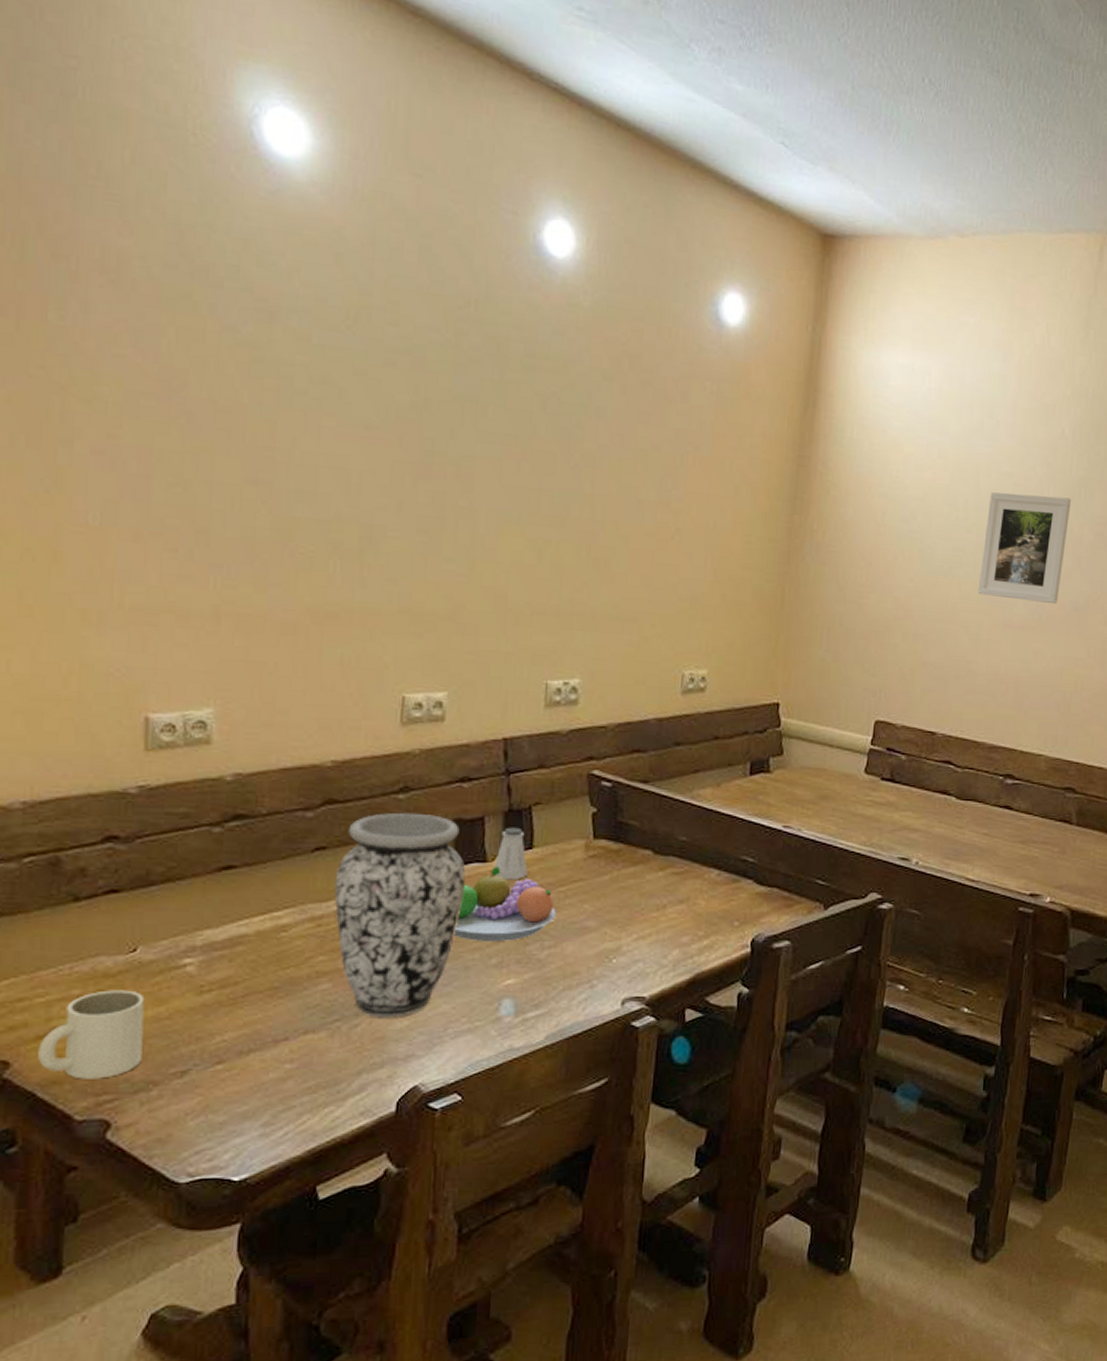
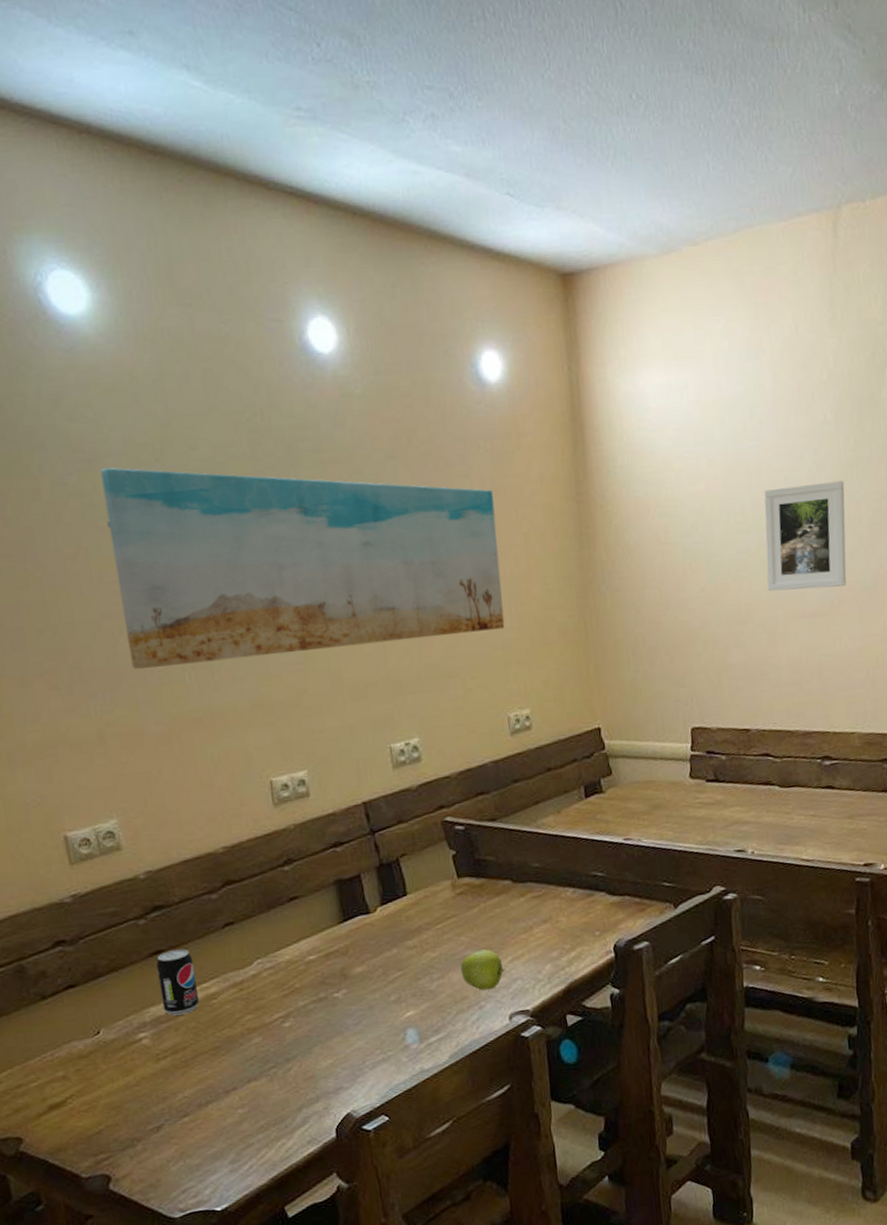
mug: present [38,990,145,1079] -> none [41,1066,124,1144]
beverage can: none [220,868,269,944] -> present [156,949,200,1016]
wall art: none [270,324,710,580] -> present [100,468,505,669]
vase: present [334,812,466,1018] -> none [246,880,357,1060]
fruit bowl: present [453,866,556,941] -> none [354,915,438,984]
saltshaker: present [494,827,528,880] -> none [376,878,407,926]
apple: none [577,922,628,968] -> present [460,949,506,991]

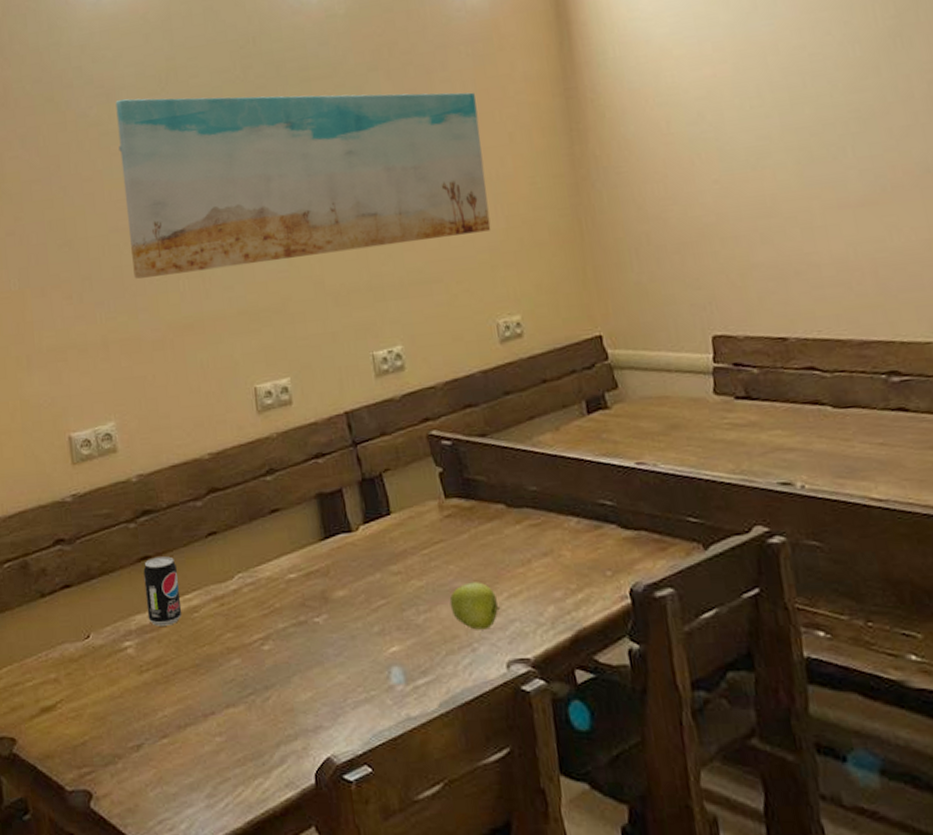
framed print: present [764,481,847,592] -> none [784,52,901,180]

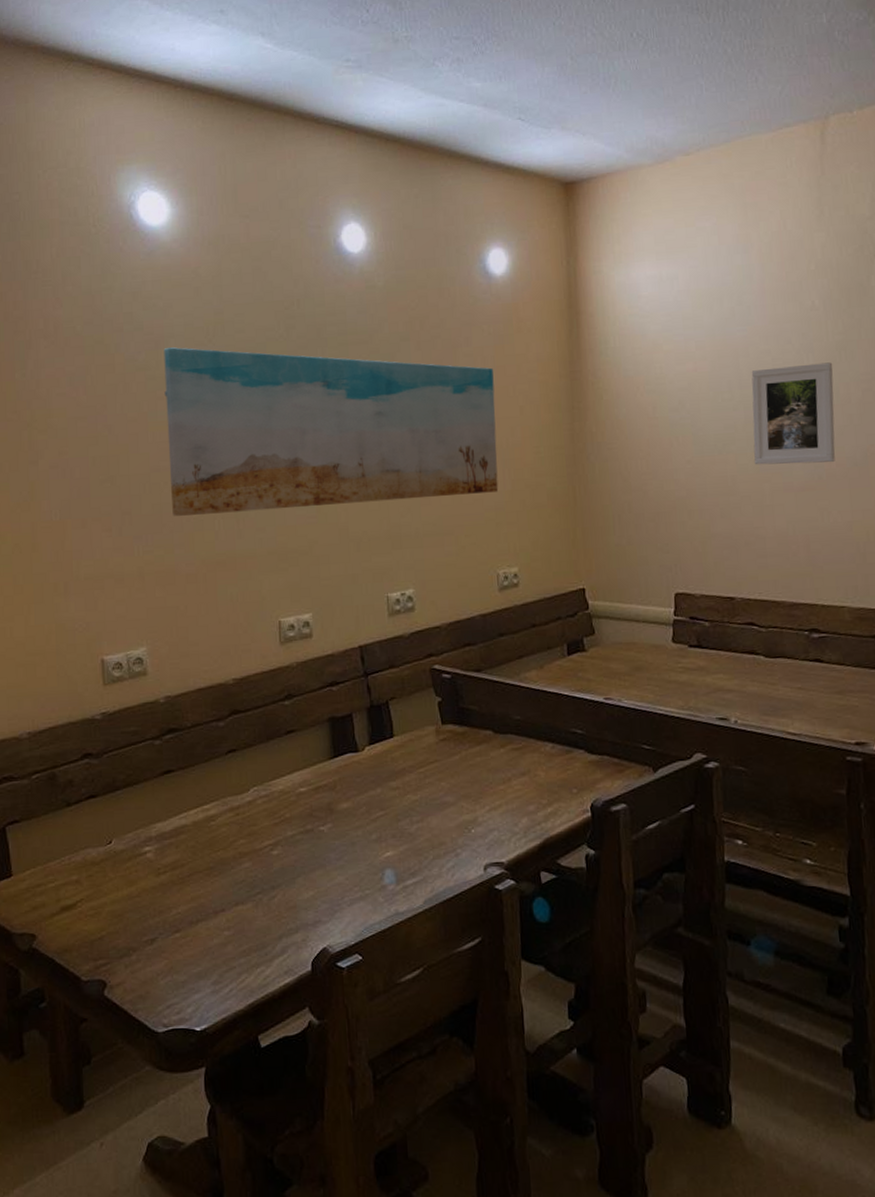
beverage can: present [143,556,182,626] -> none [166,771,200,833]
apple: present [449,582,501,630] -> none [439,797,483,838]
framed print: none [784,52,901,180] -> present [751,362,836,465]

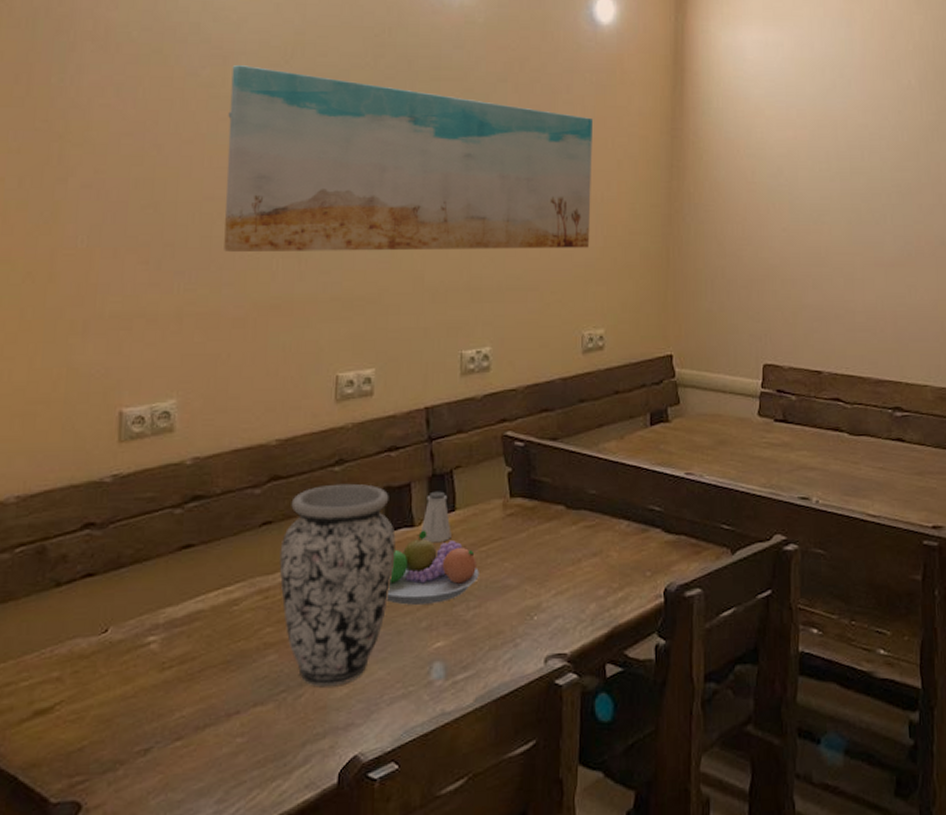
vase: none [245,715,344,890] -> present [279,483,396,687]
fruit bowl: none [339,754,419,820] -> present [386,530,479,605]
saltshaker: none [365,720,392,766] -> present [421,491,451,543]
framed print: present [751,362,836,465] -> none [847,141,926,240]

